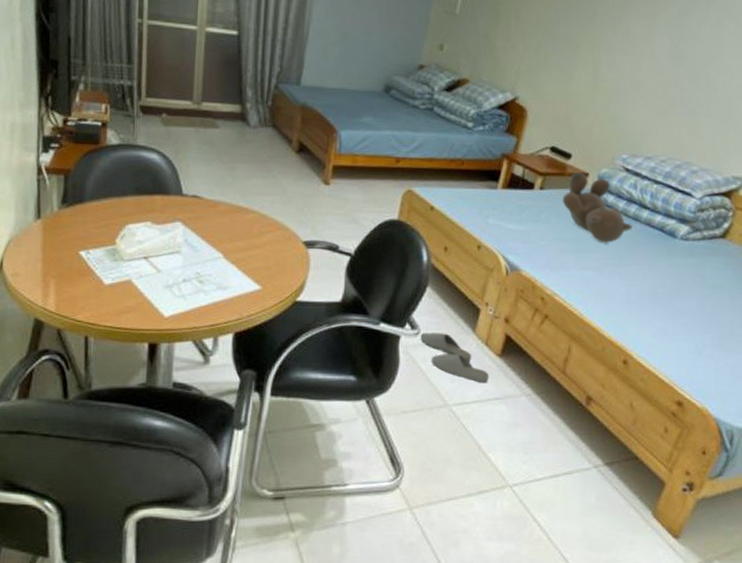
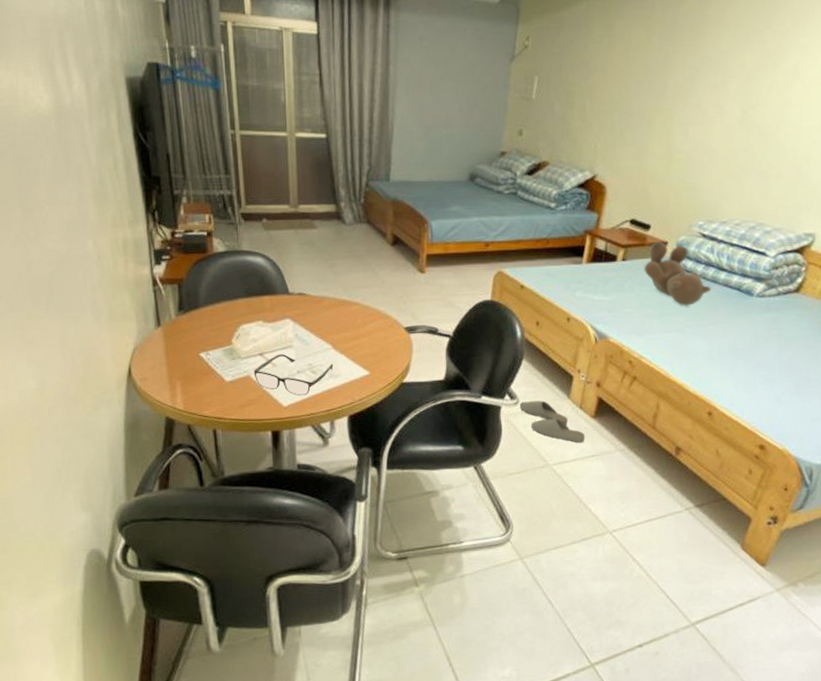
eyeglasses: none [135,259,223,307] -> present [253,354,334,396]

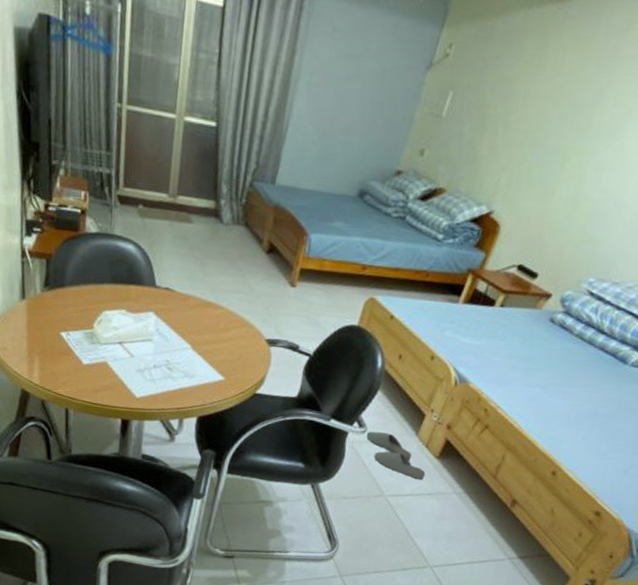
eyeglasses: present [253,354,334,396] -> none [111,346,190,391]
teddy bear: present [644,241,711,306] -> none [520,292,586,364]

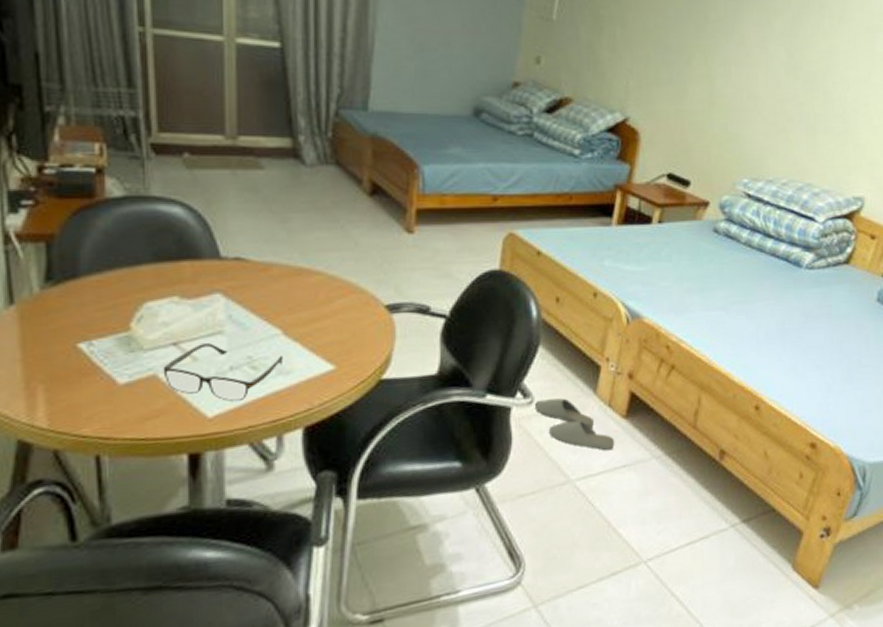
eyeglasses: none [111,346,190,391] -> present [163,343,284,403]

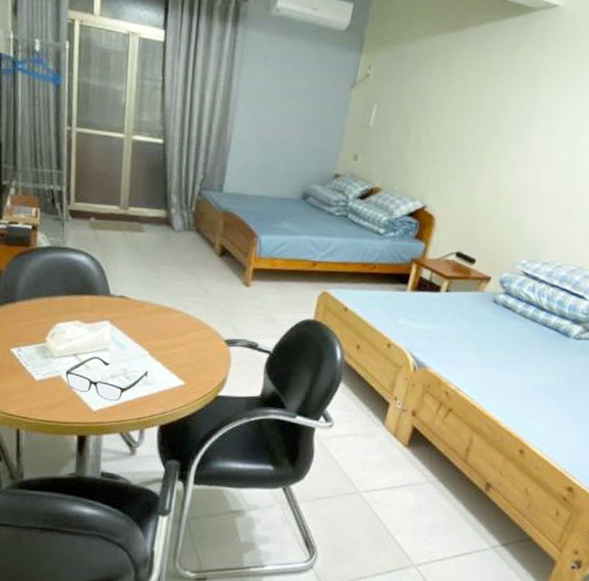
slippers: present [534,398,615,450] -> none [333,425,397,471]

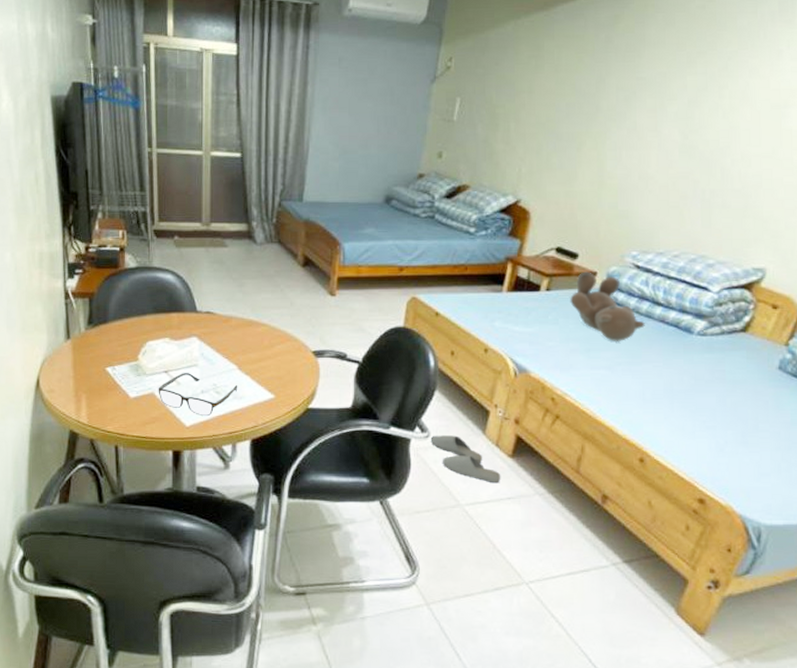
slippers: none [333,425,397,471] -> present [430,435,501,482]
teddy bear: none [466,276,530,342] -> present [570,272,645,341]

